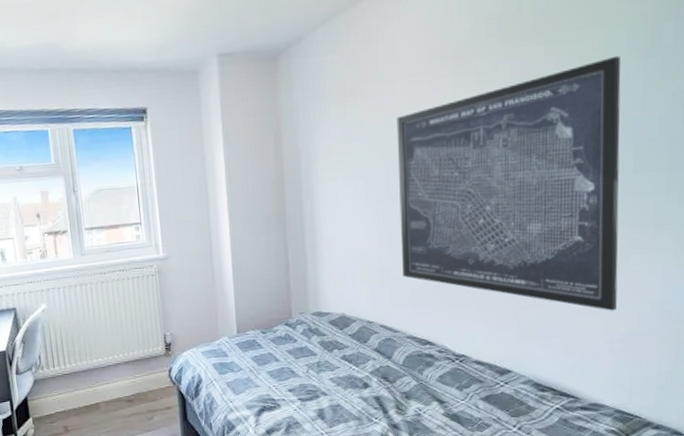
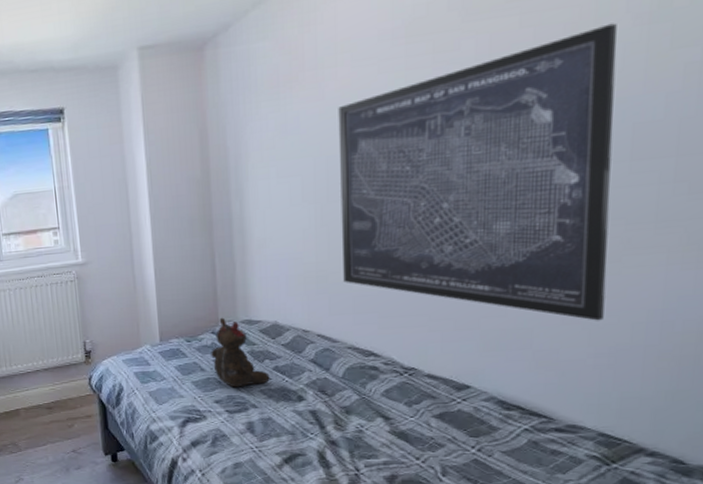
teddy bear: none [285,310,338,377] -> present [211,317,270,388]

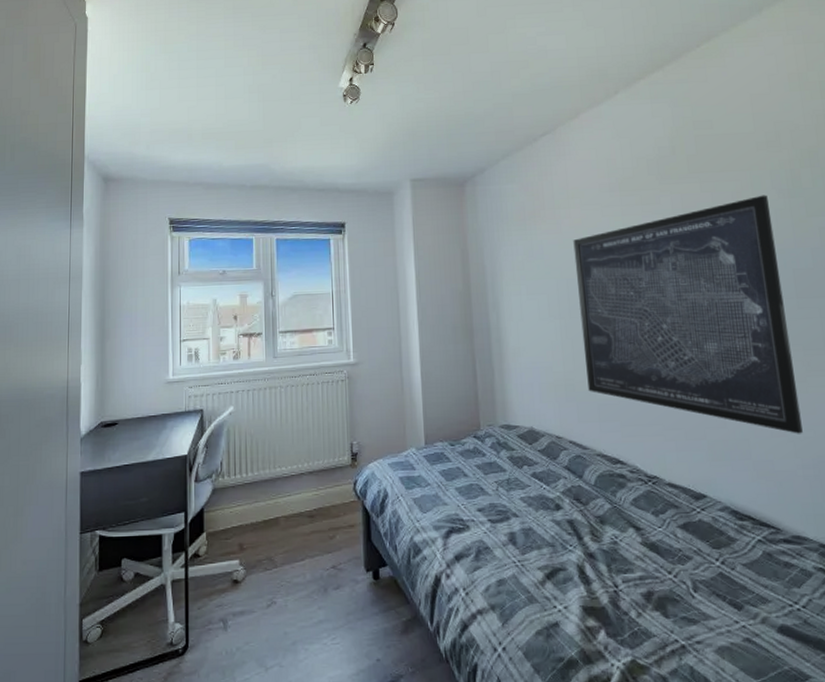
teddy bear: present [211,317,270,388] -> none [473,421,529,495]

